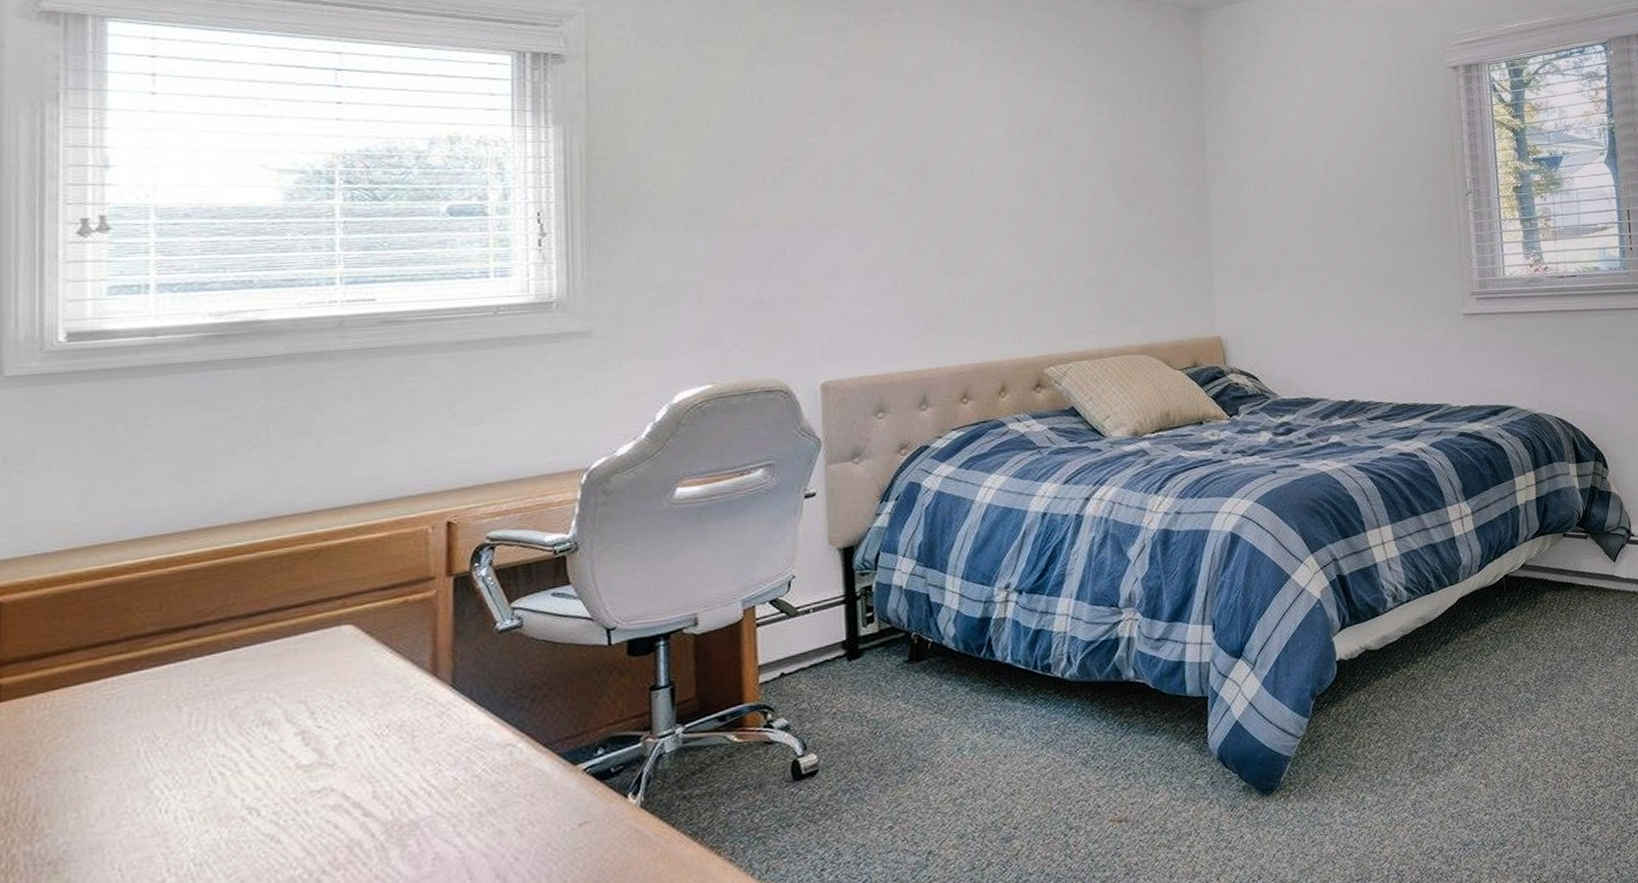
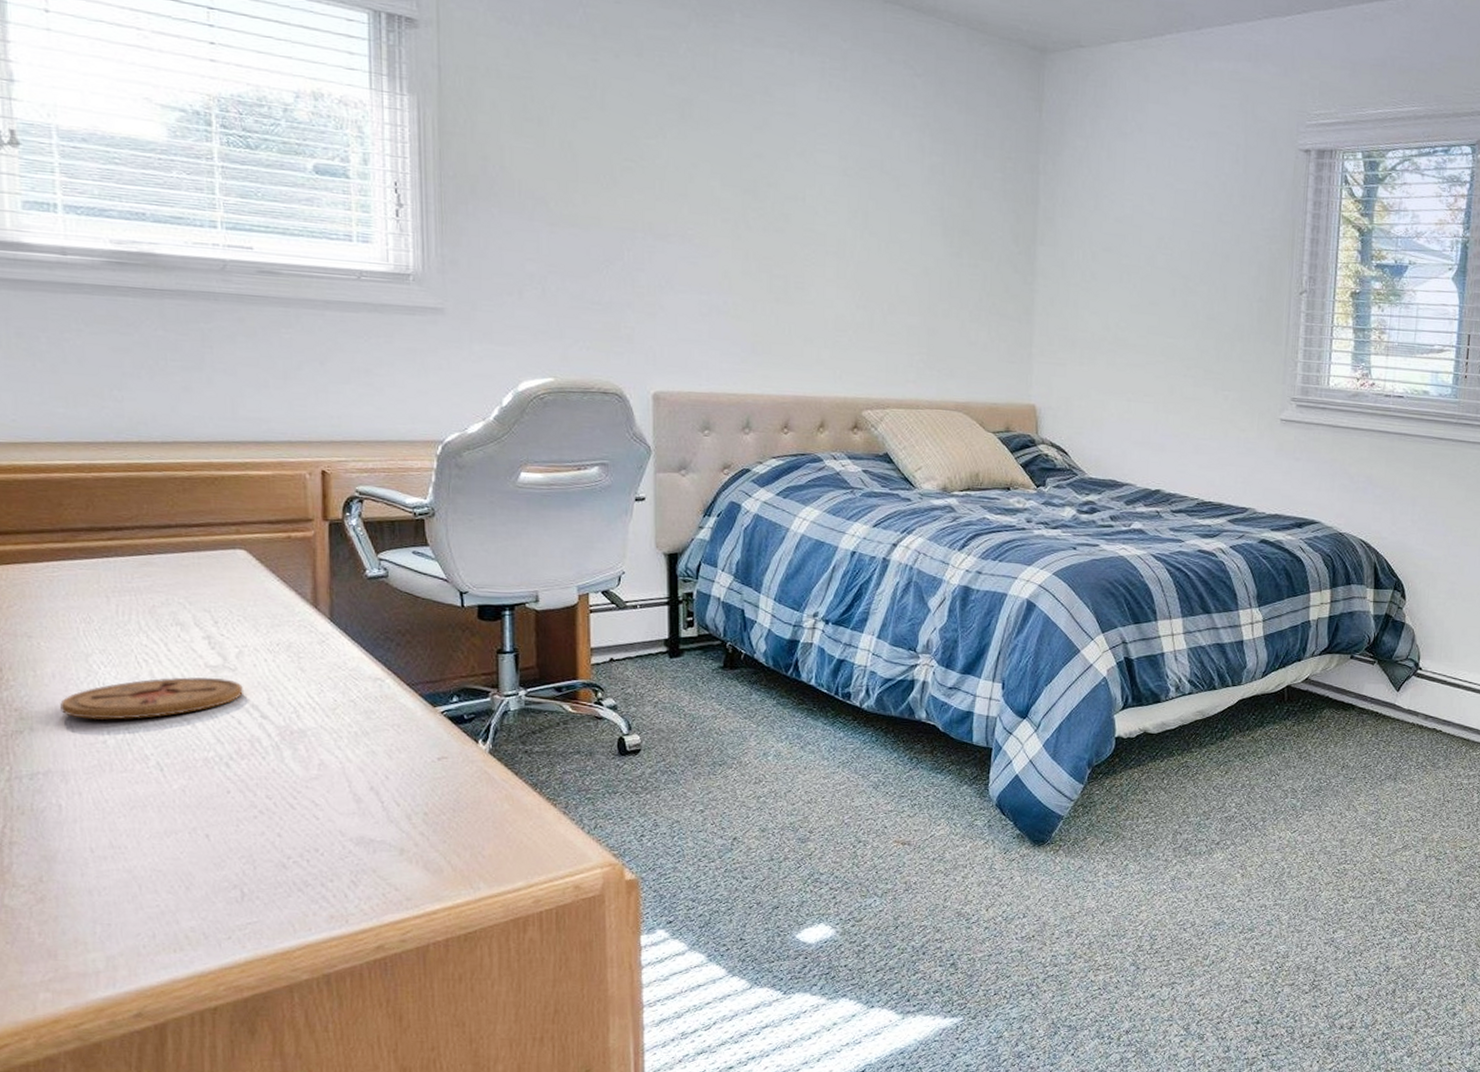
coaster: none [108,777,344,860] -> present [60,676,244,720]

